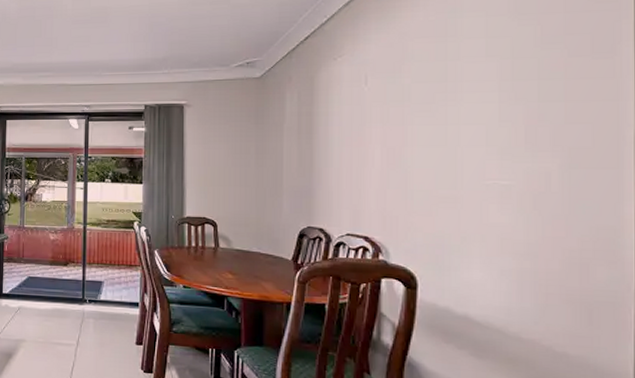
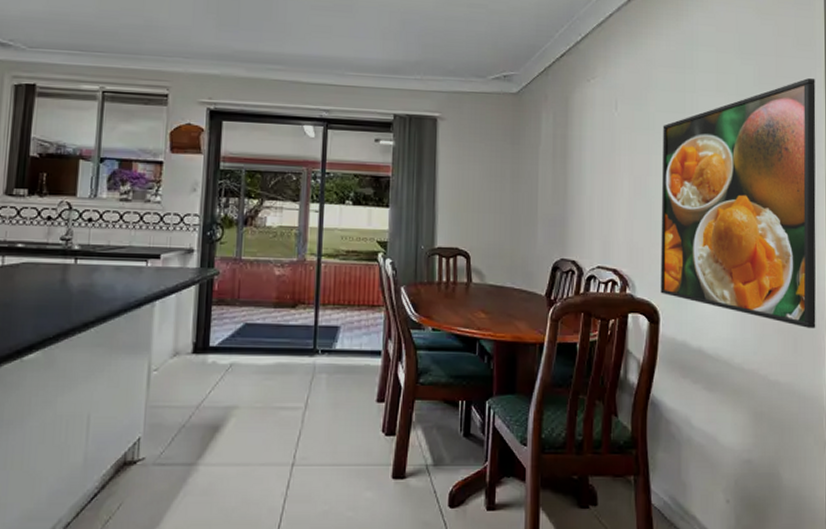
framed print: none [418,32,621,302] -> present [660,78,816,329]

